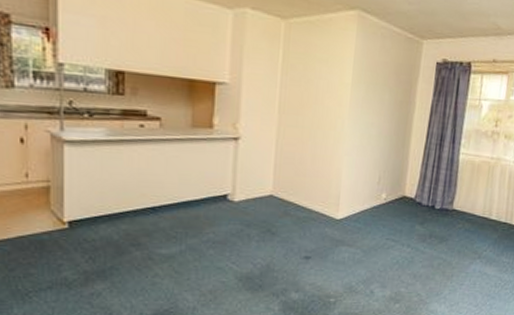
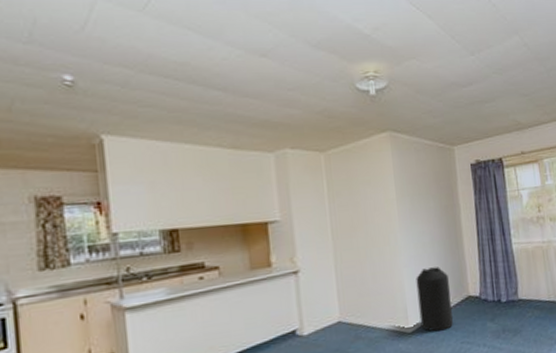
trash can: none [350,160,388,224] -> present [416,267,454,332]

